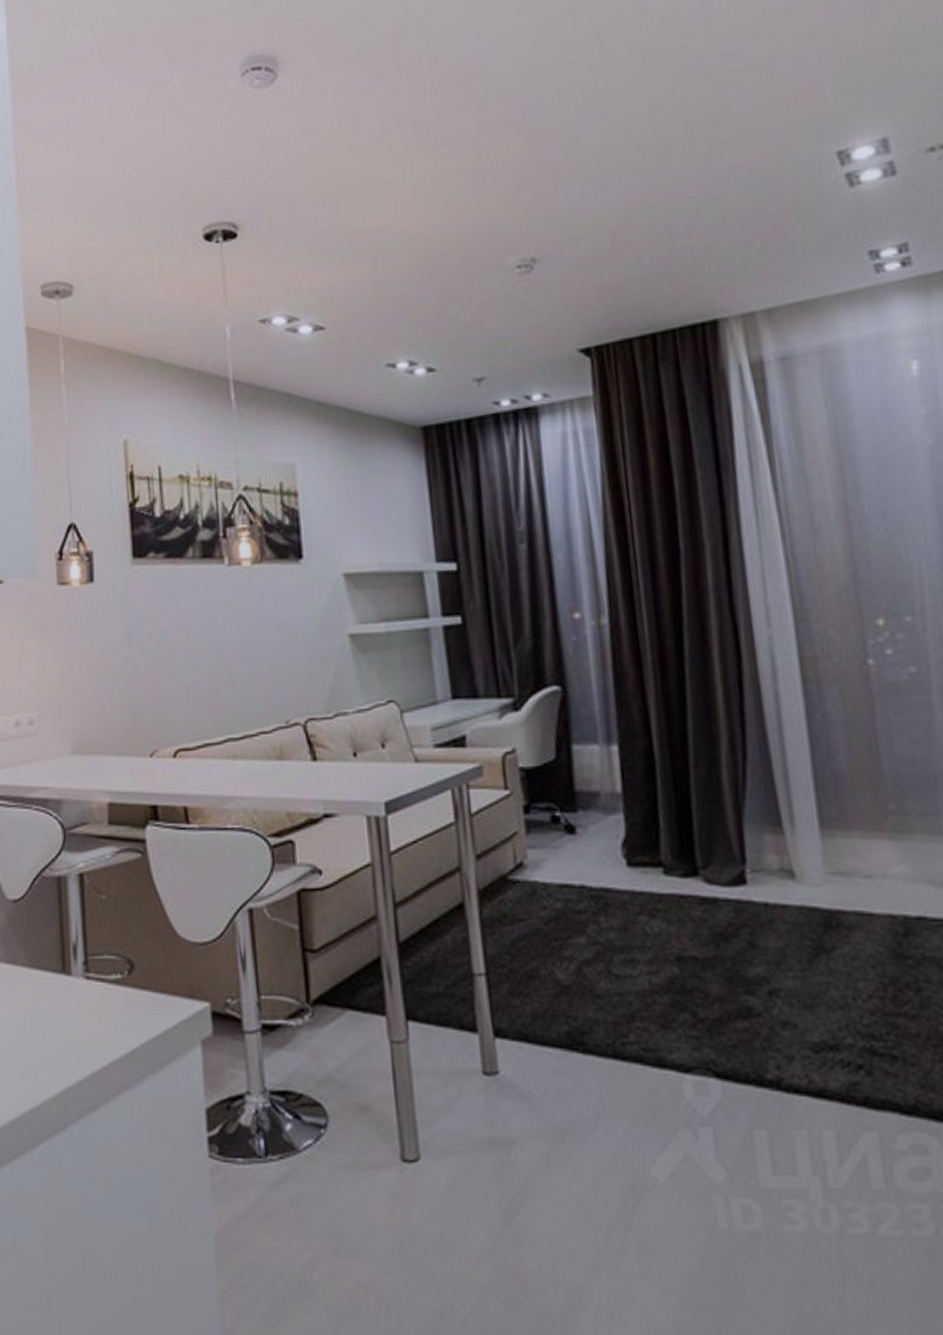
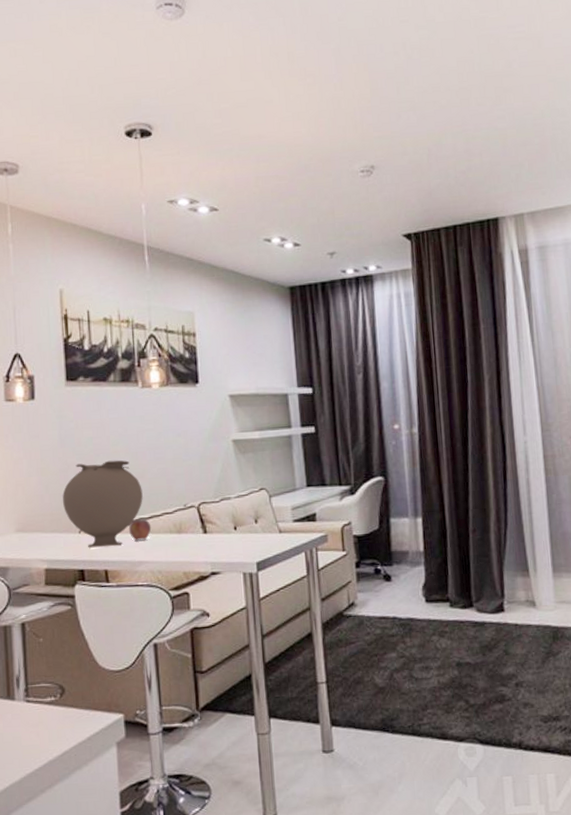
vase: none [129,660,232,778] -> present [63,460,143,548]
fruit: none [213,738,244,769] -> present [128,518,152,541]

